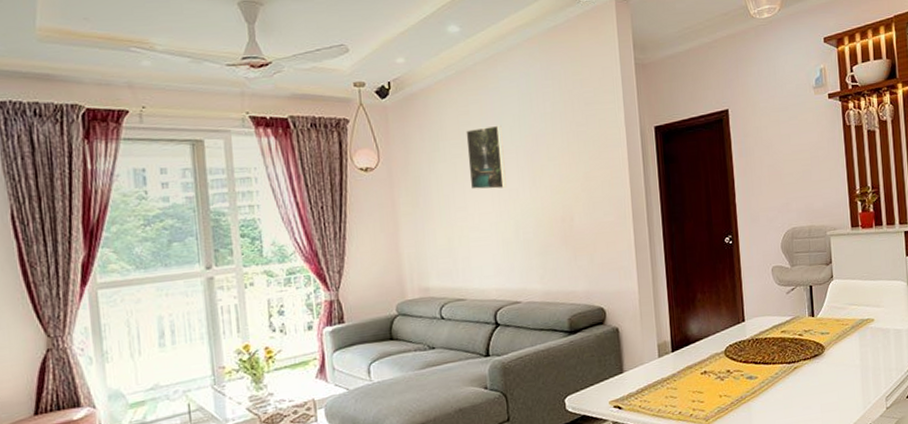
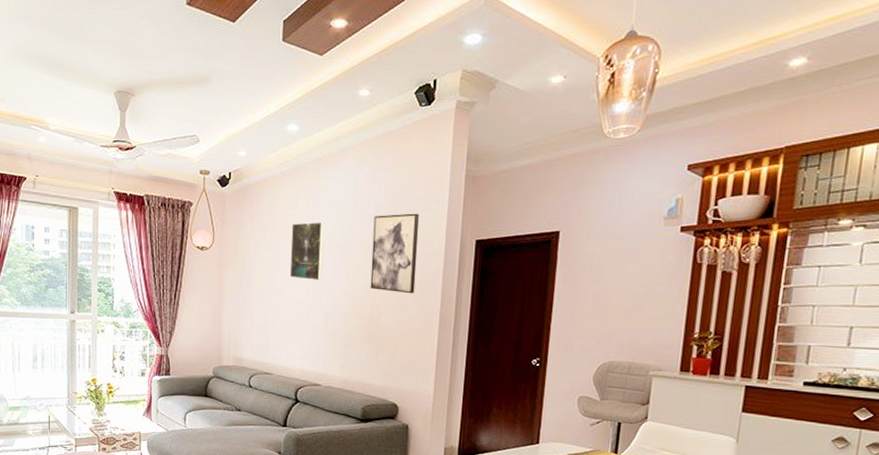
wall art: none [552,106,604,190] -> present [370,213,419,294]

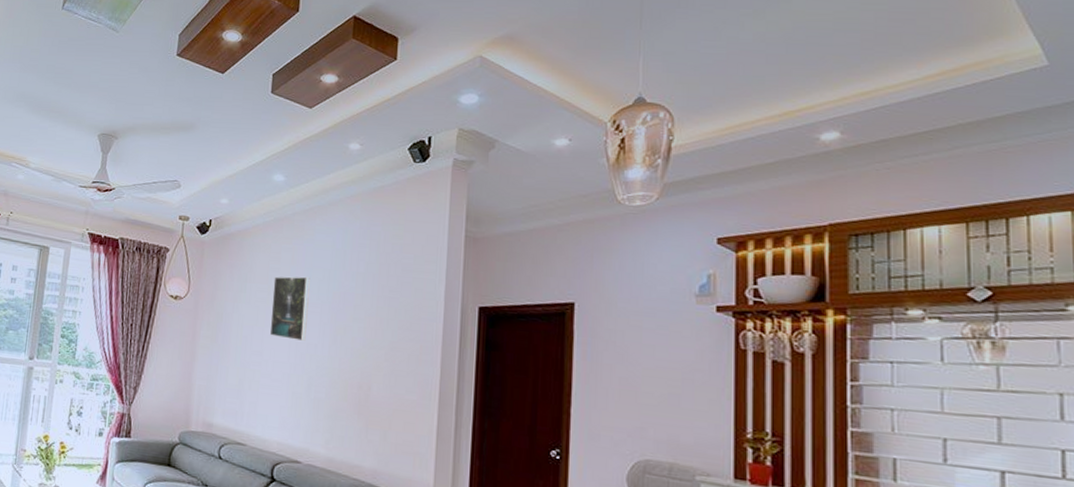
wall art: present [370,213,419,294] -> none [359,273,415,363]

